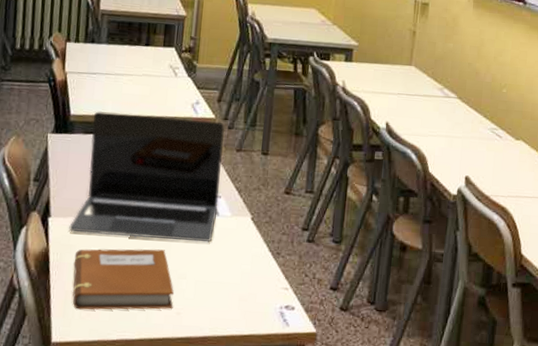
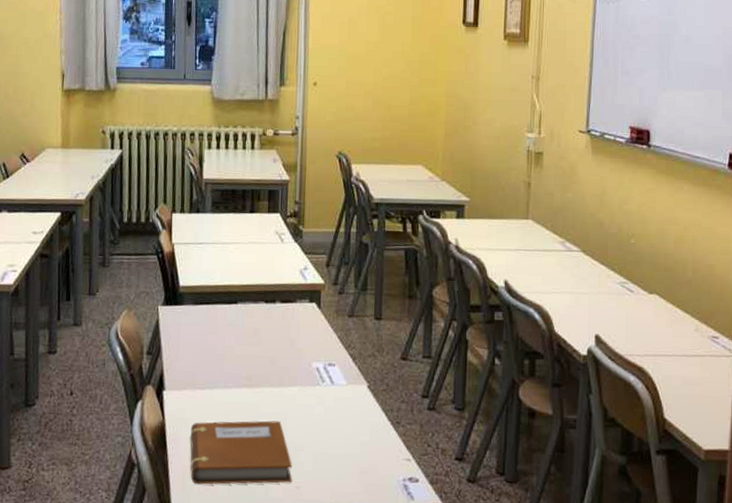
laptop: present [69,111,225,242] -> none [183,281,336,413]

